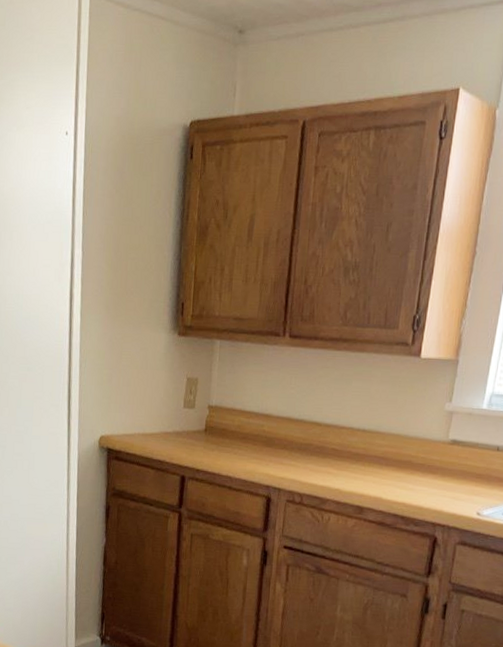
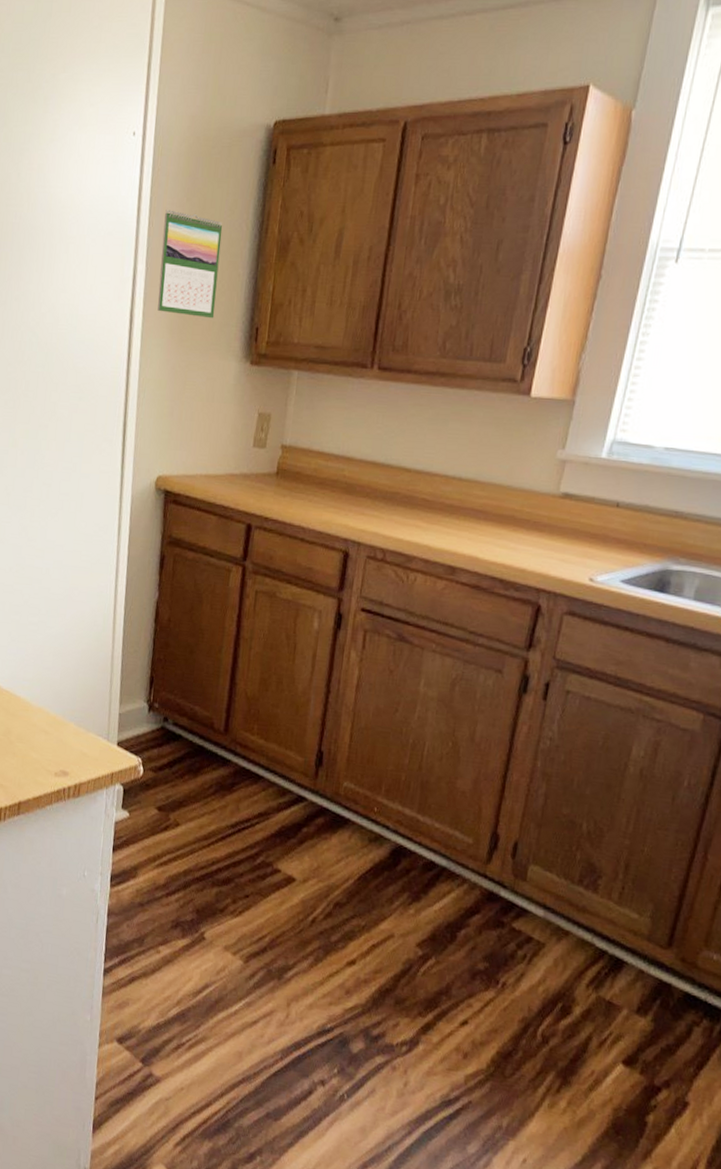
calendar: none [94,200,149,296] -> present [157,210,223,319]

